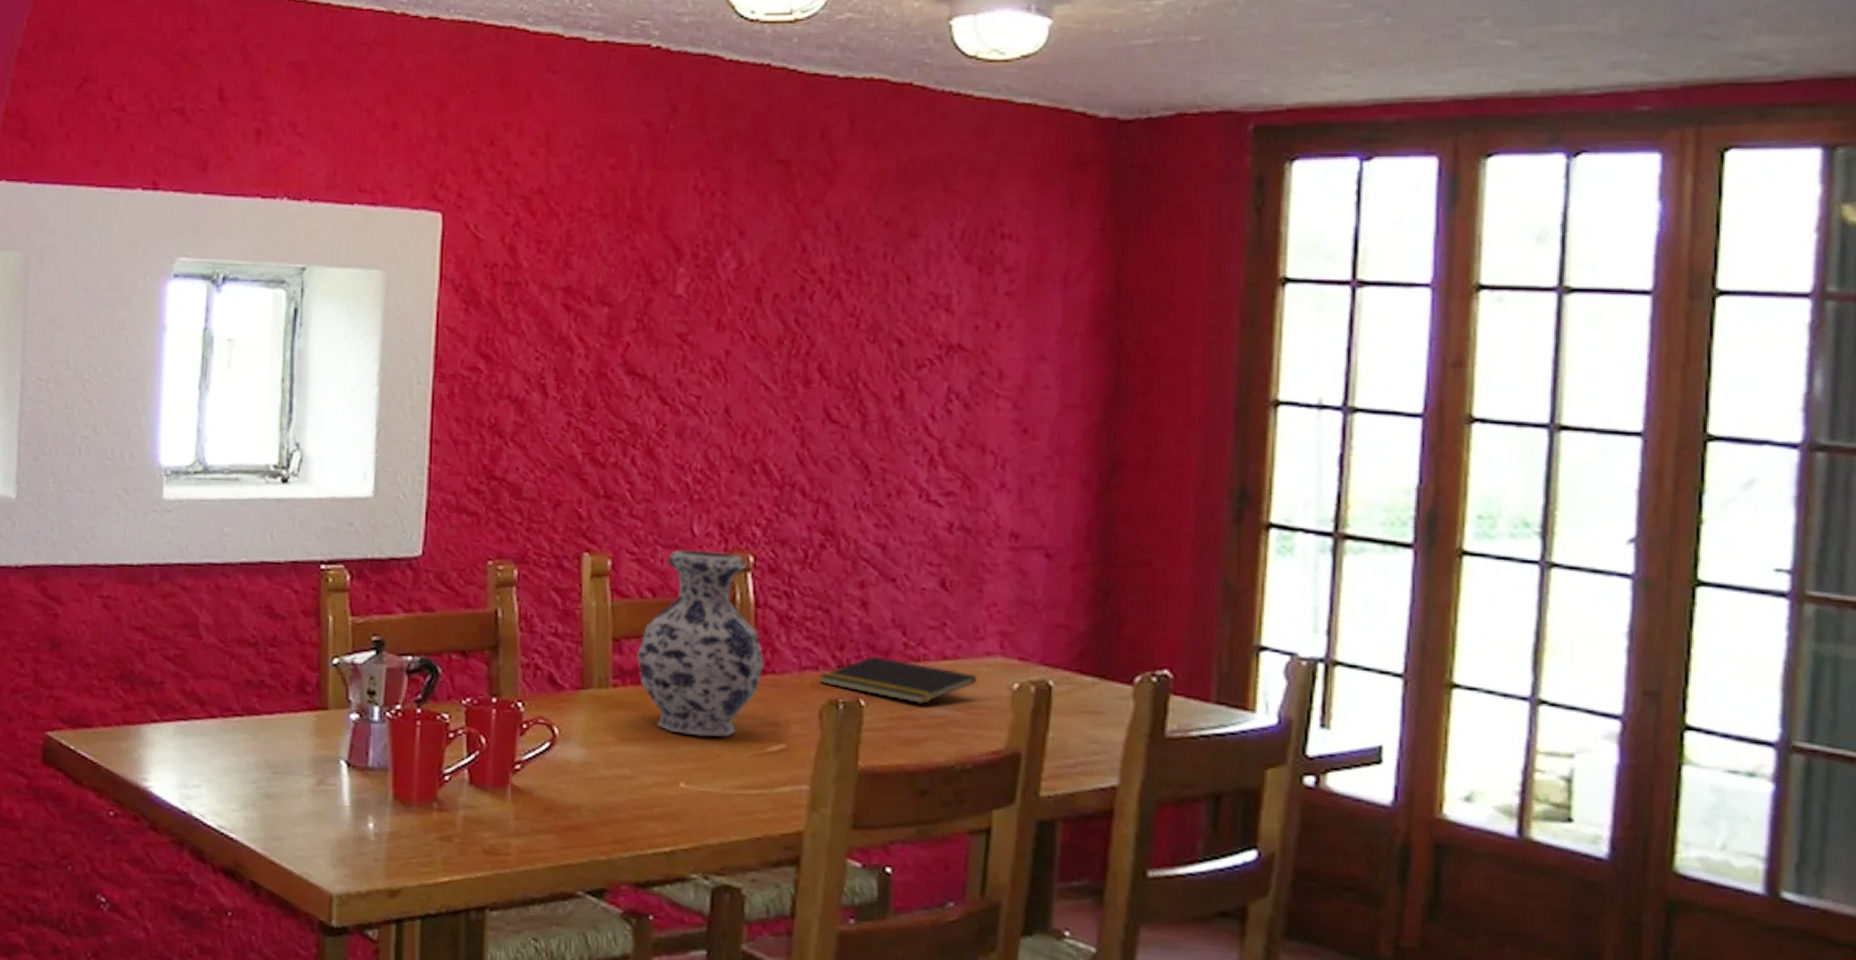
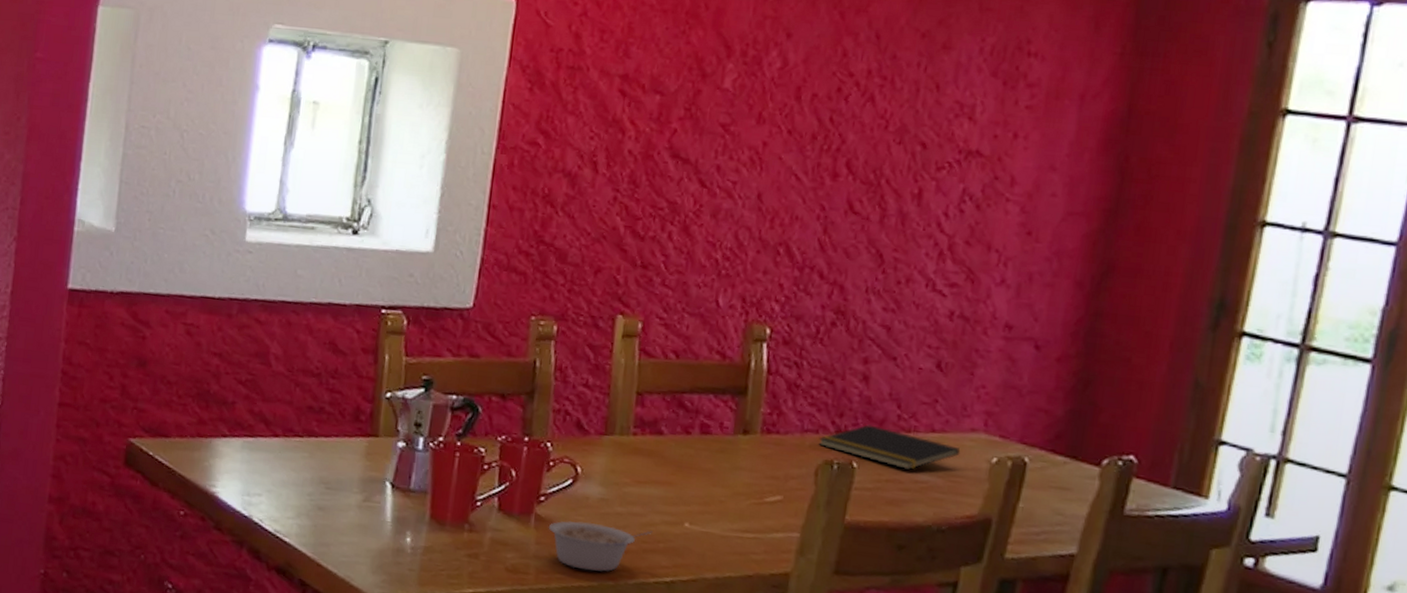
legume: none [527,789,645,846] -> present [548,520,653,572]
vase: present [637,550,765,737] -> none [657,318,772,486]

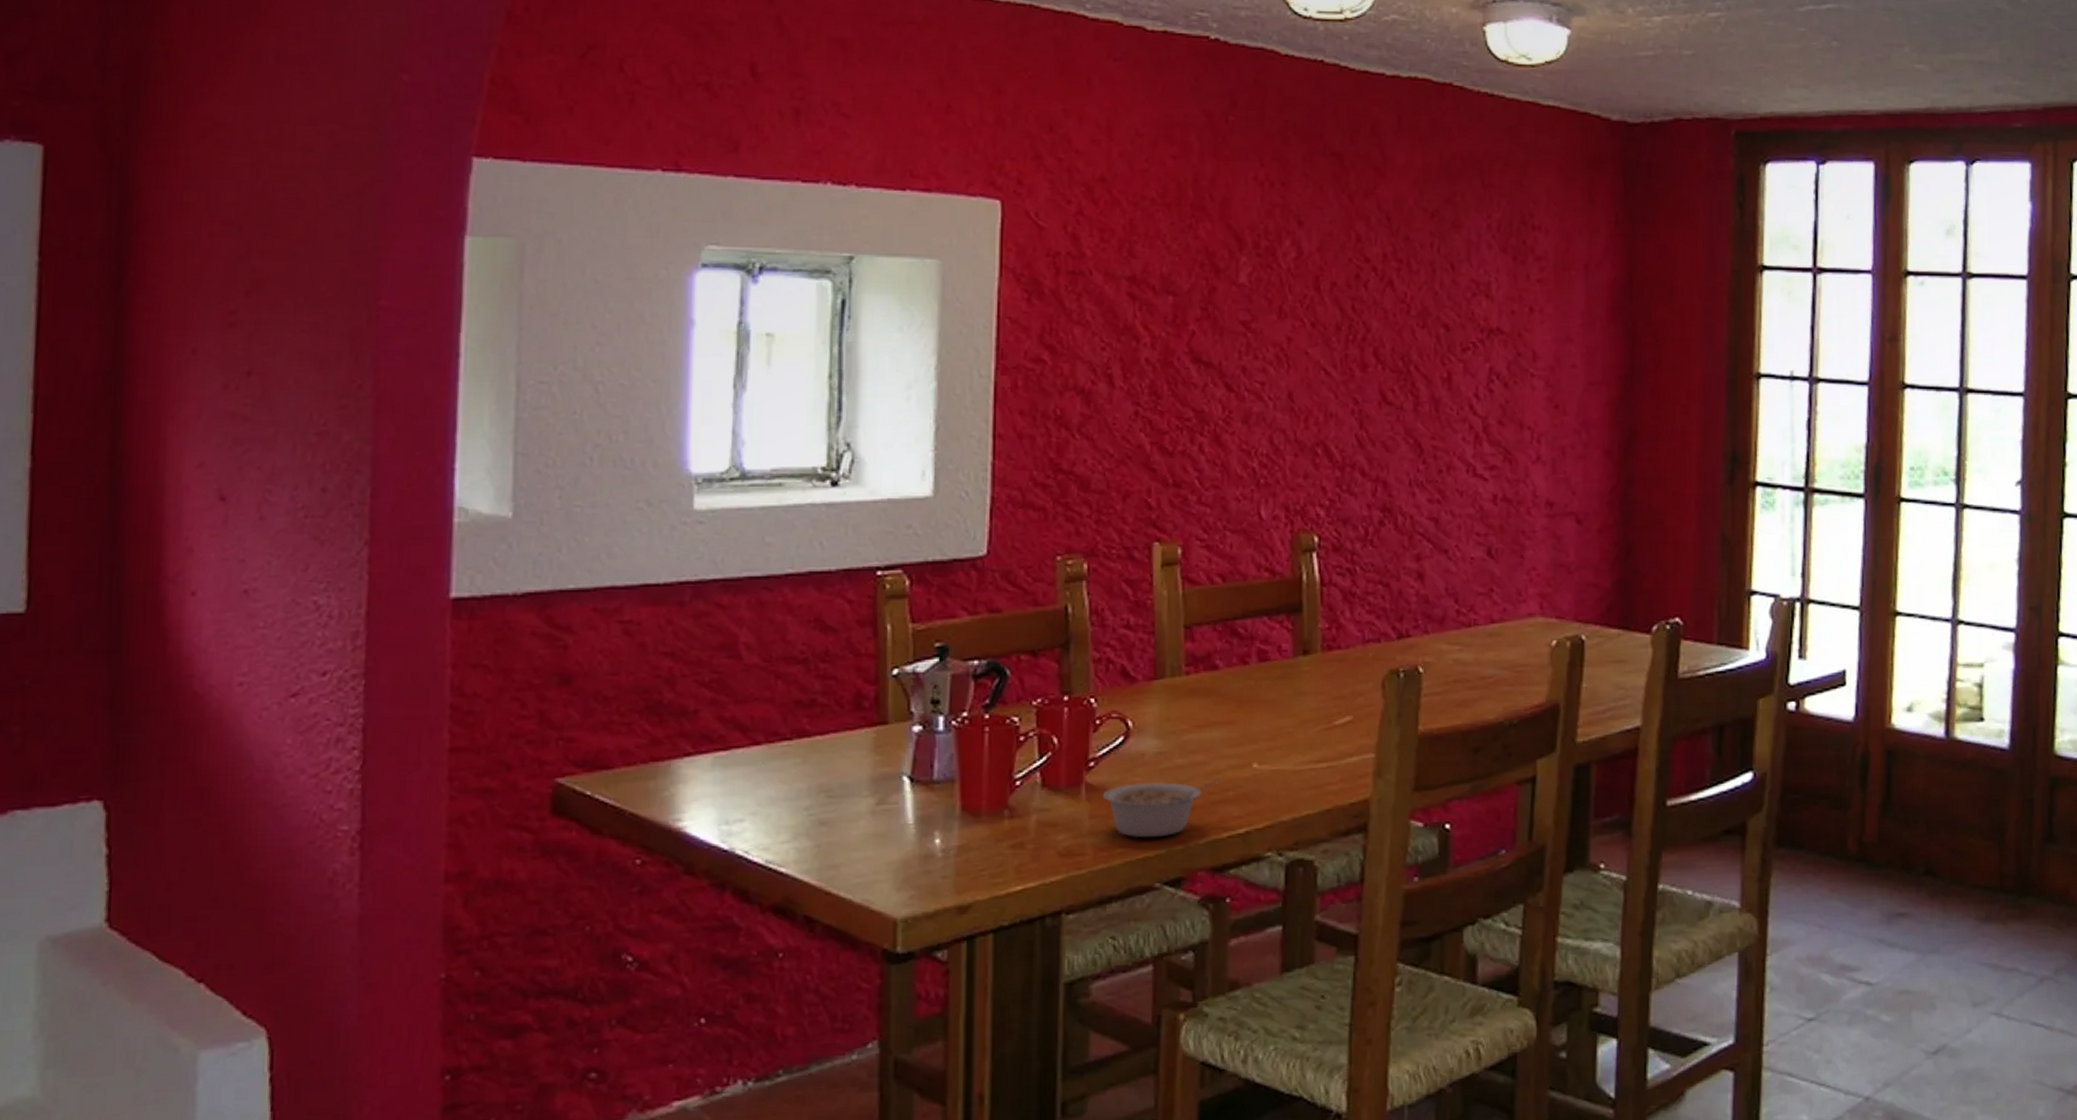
notepad: present [818,424,961,470] -> none [1381,625,1521,666]

